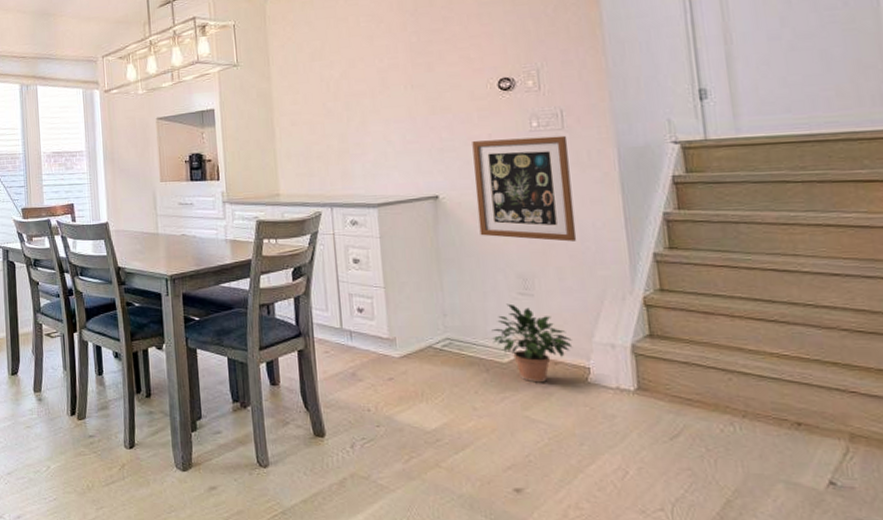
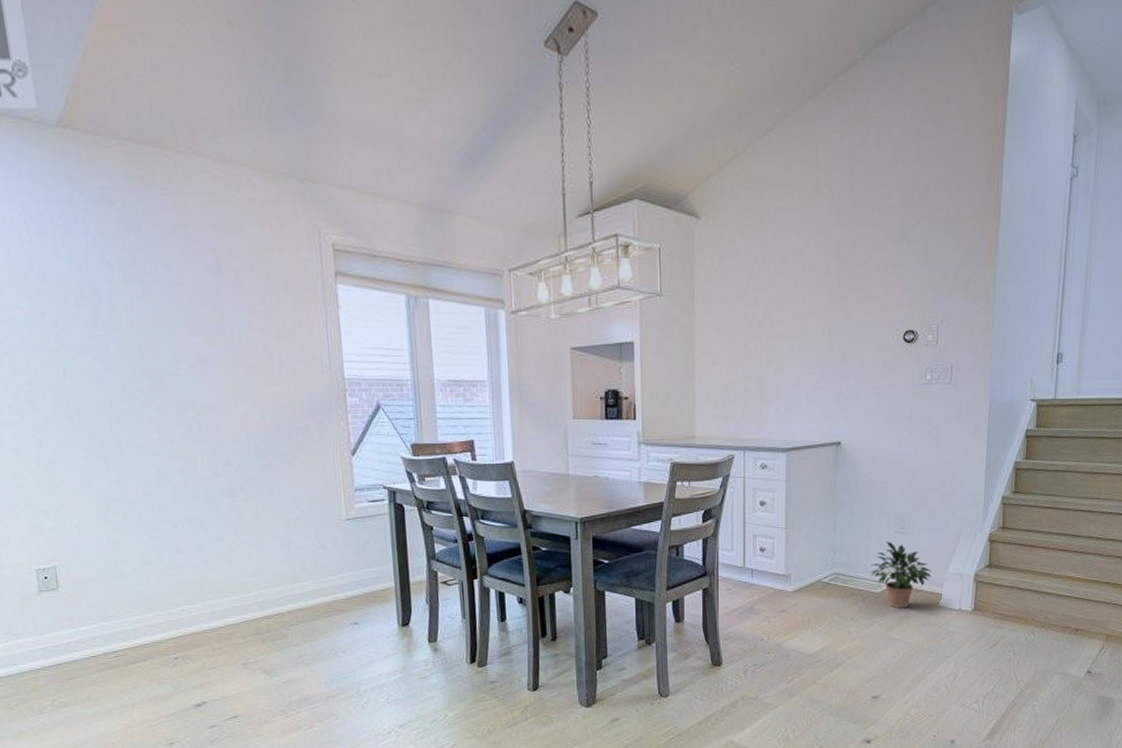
wall art: present [472,135,577,242] -> none [872,389,953,486]

